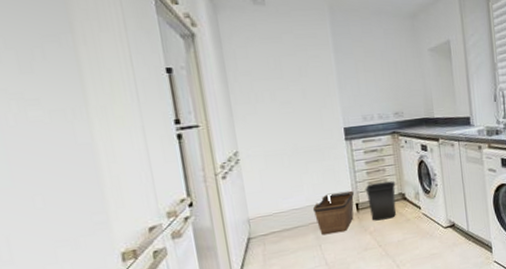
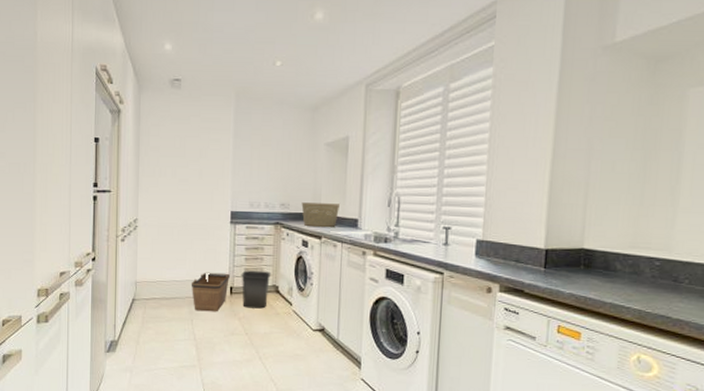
basket: none [414,105,452,131] -> present [301,202,339,228]

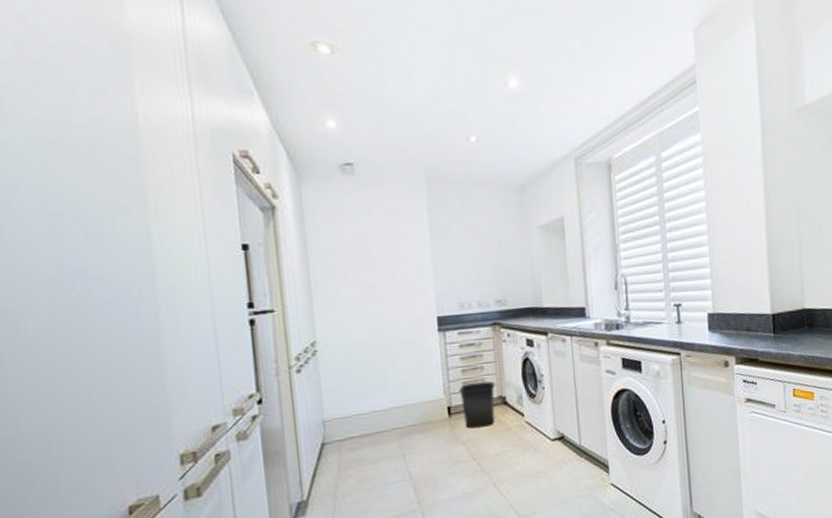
bicycle basket: present [191,272,231,312] -> none [397,391,447,444]
basket: present [301,202,339,228] -> none [520,293,564,323]

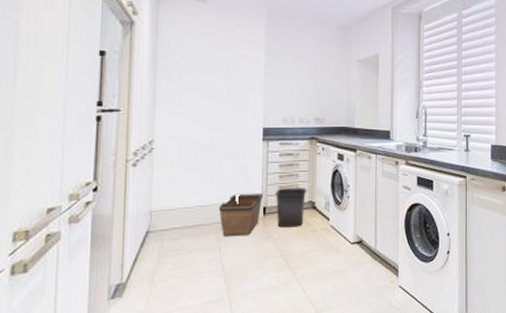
bicycle basket: none [397,391,447,444] -> present [218,193,264,237]

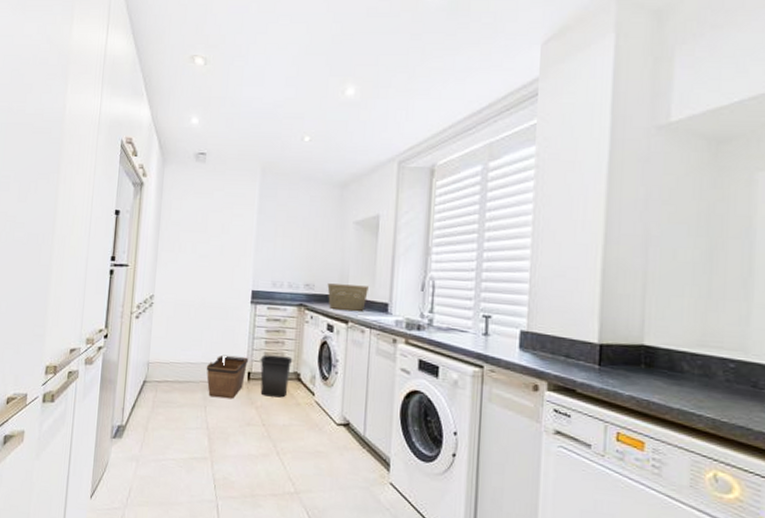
basket: none [336,117,372,141] -> present [327,283,368,312]

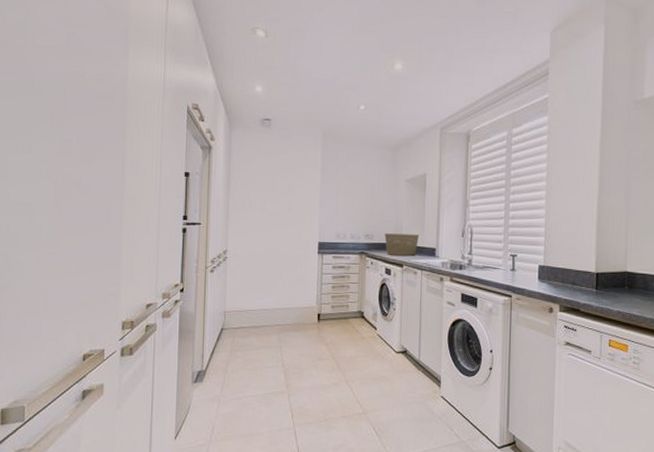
bicycle basket: present [206,355,249,399] -> none [279,300,318,339]
waste bin: present [260,354,293,398] -> none [328,297,357,334]

